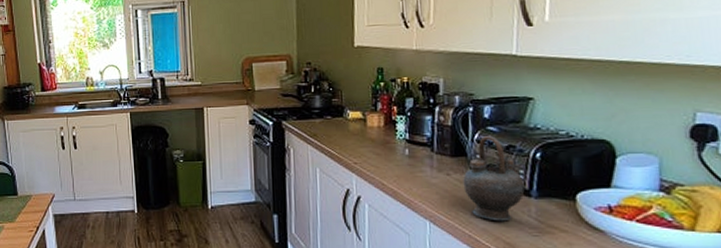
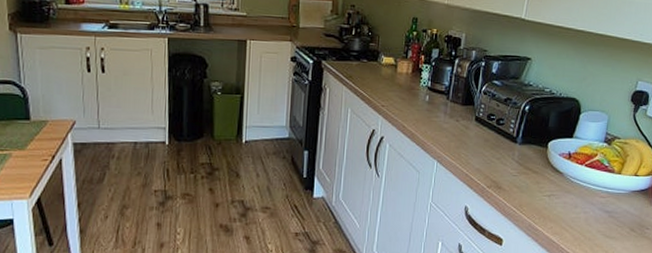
teapot: present [463,135,525,221] -> none [467,88,514,163]

